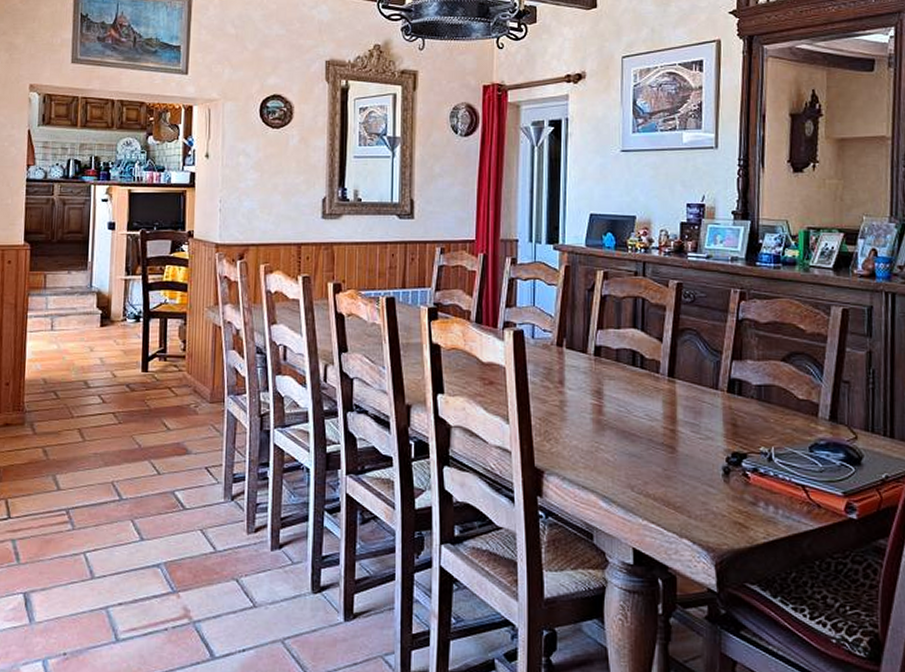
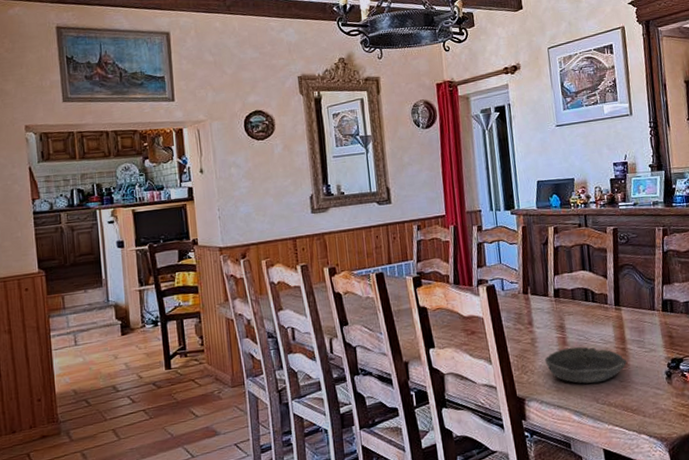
bowl: none [574,418,676,467] -> present [545,346,627,384]

